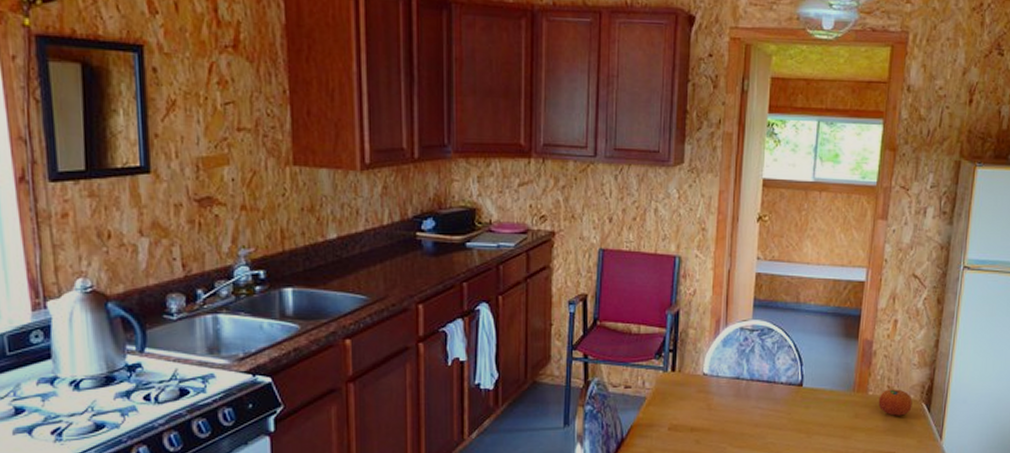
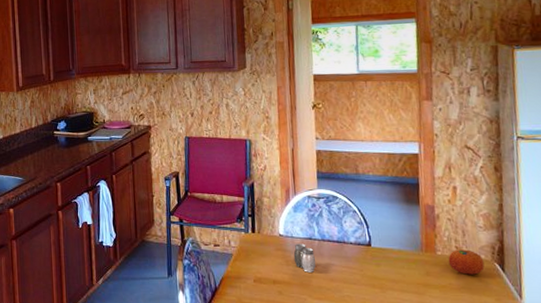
salt and pepper shaker: none [717,384,741,417] -> present [293,243,316,272]

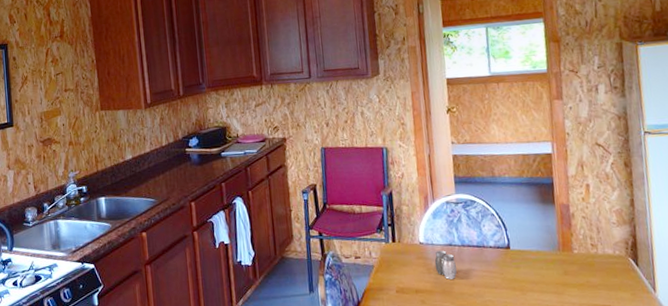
fruit: present [448,249,485,275] -> none [584,246,619,272]

